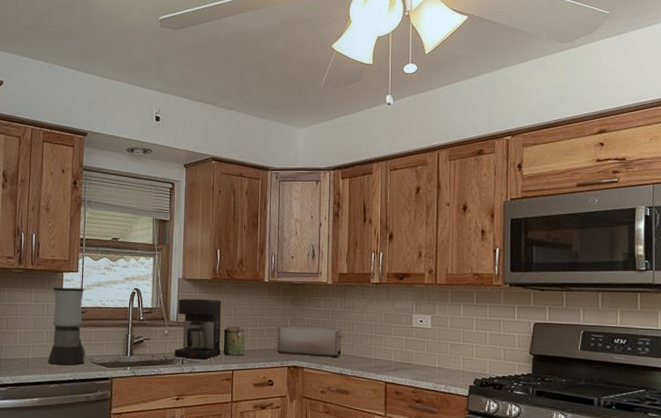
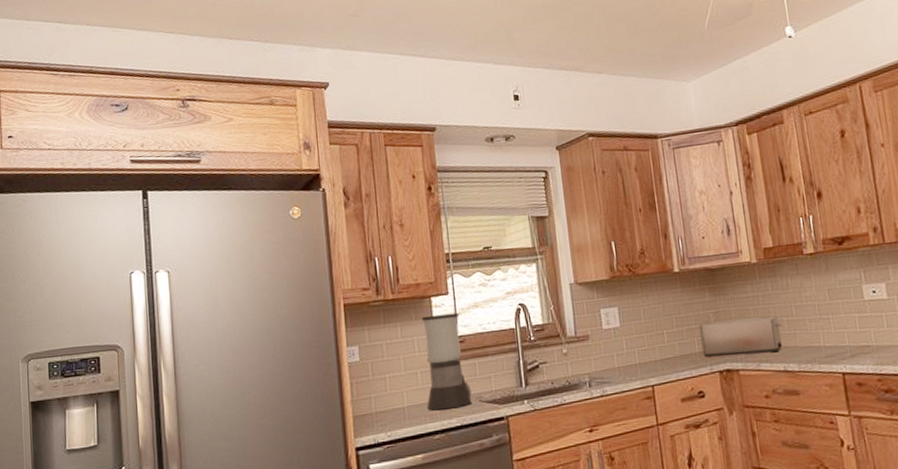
coffee maker: present [175,298,221,360] -> none [574,302,635,380]
canister: present [223,327,245,357] -> none [634,332,664,369]

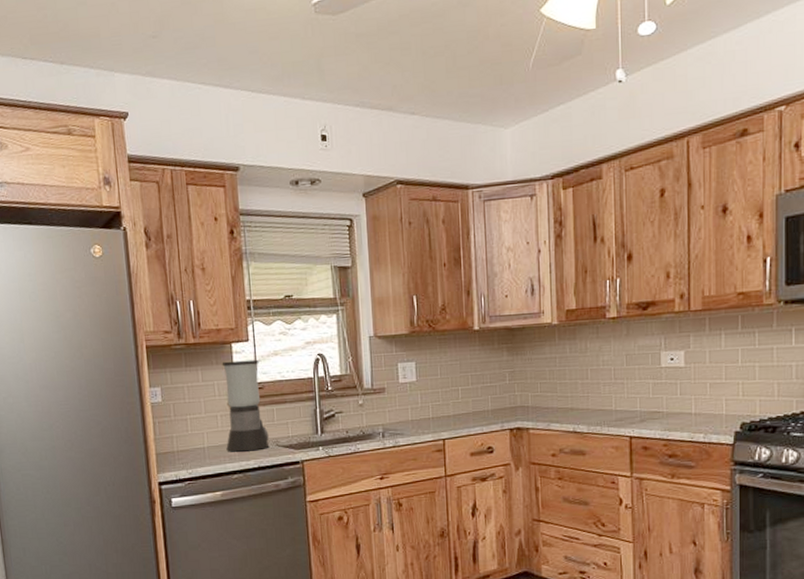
toaster: present [699,315,783,358] -> none [494,378,575,415]

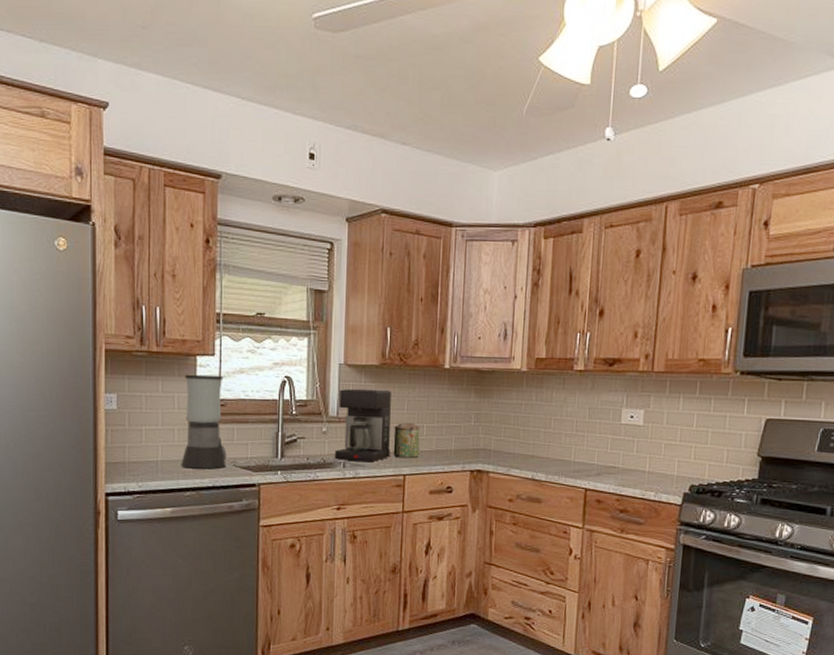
coffee maker: none [372,357,428,431] -> present [335,388,391,463]
canister: none [429,388,457,423] -> present [393,423,420,459]

